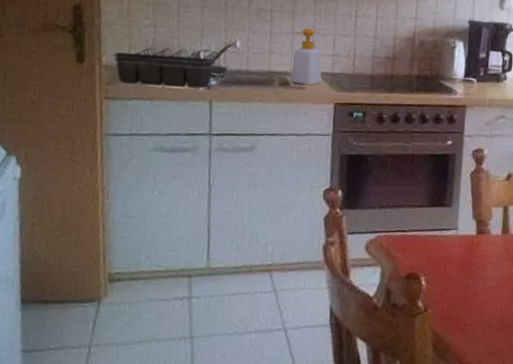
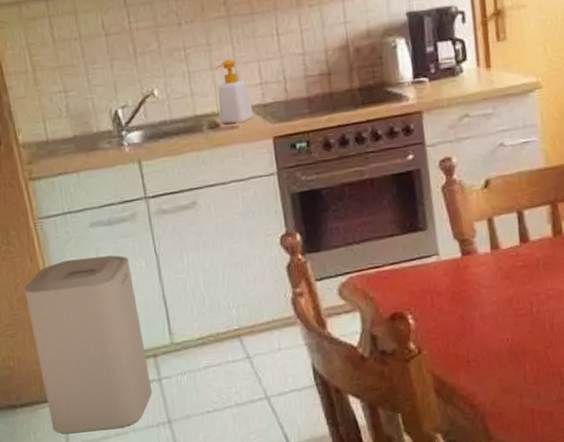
trash can: none [78,177,184,337] -> present [24,255,153,434]
dish rack: present [113,47,229,89] -> none [28,105,151,161]

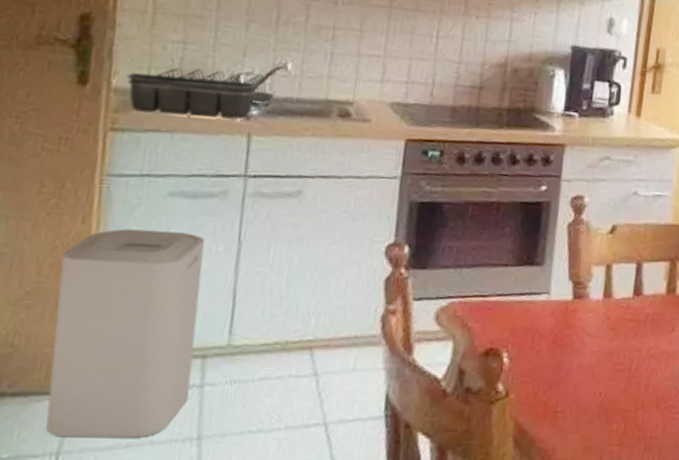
dish rack: none [28,105,151,161] -> present [126,67,276,120]
soap bottle: present [215,59,254,124] -> none [353,50,392,118]

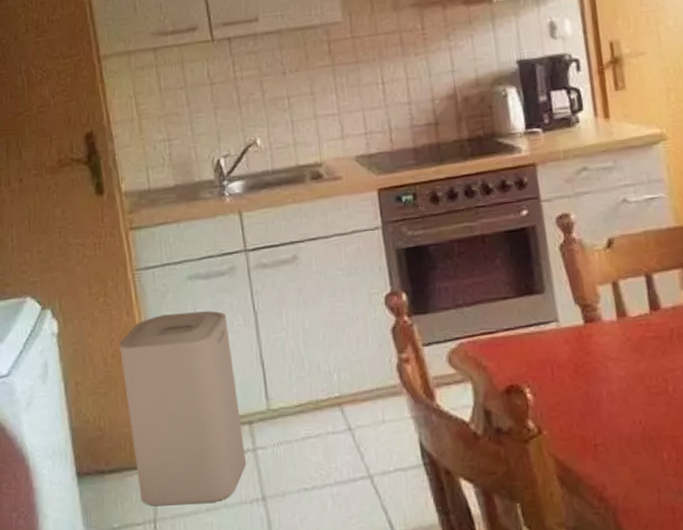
dish rack: present [126,67,276,120] -> none [131,154,253,210]

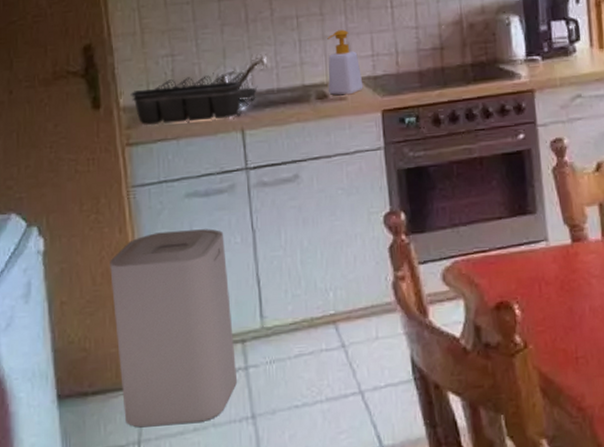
dish rack: none [131,154,253,210] -> present [130,72,258,126]
soap bottle: none [319,108,358,175] -> present [327,29,364,95]

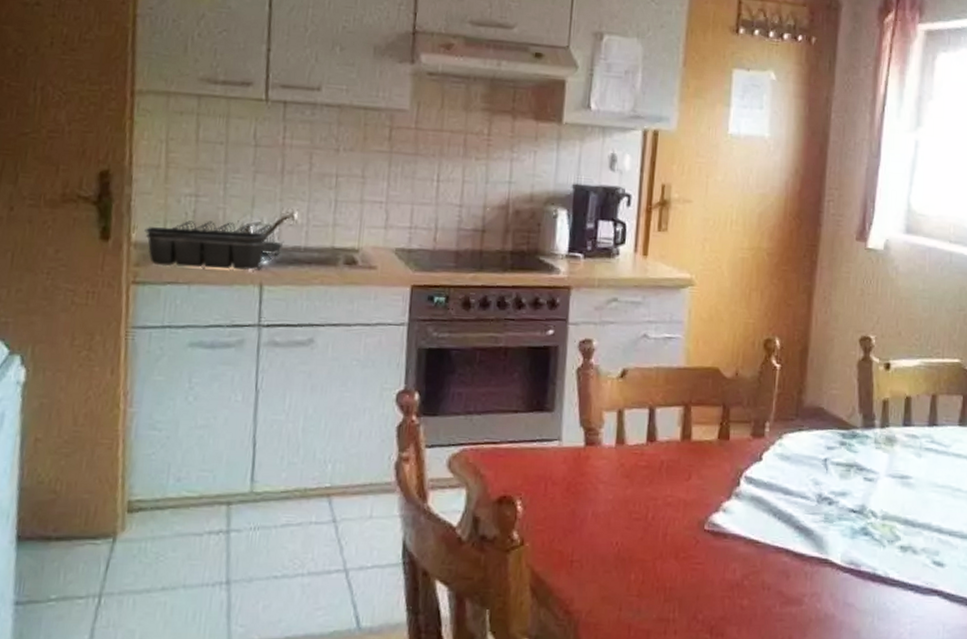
trash can: present [110,229,238,428] -> none [88,379,225,583]
soap bottle: present [327,29,364,95] -> none [359,196,396,265]

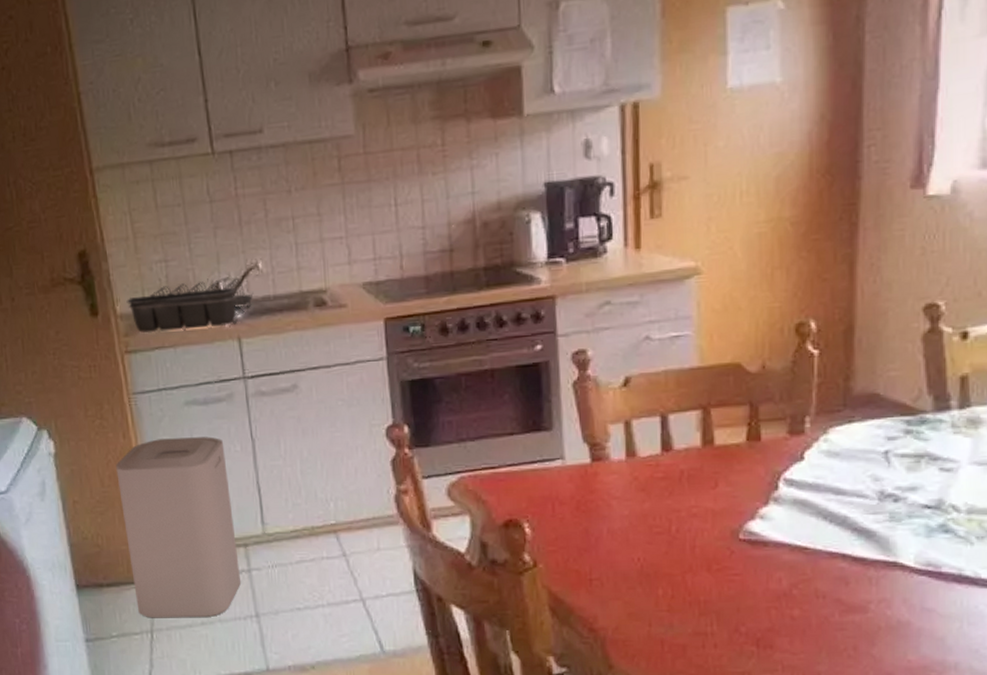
trash can: none [88,379,225,583] -> present [116,436,242,618]

